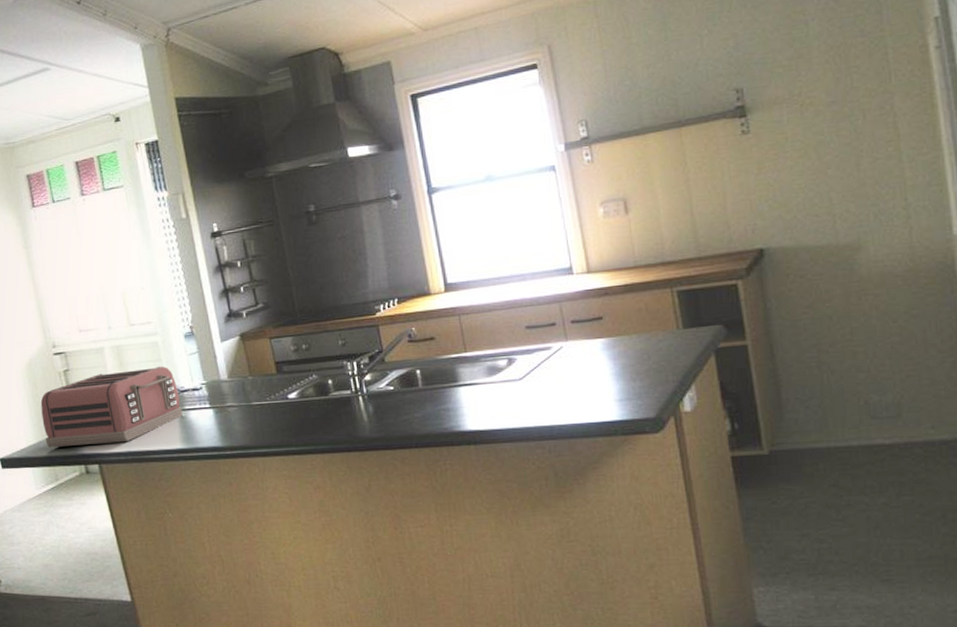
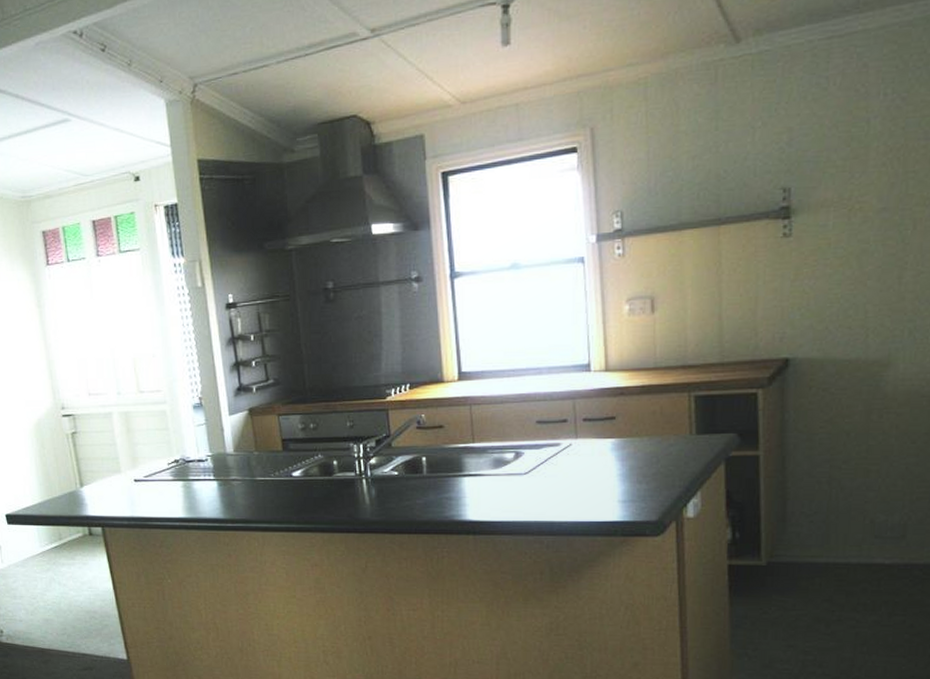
toaster: present [40,366,183,448] -> none [47,435,187,508]

